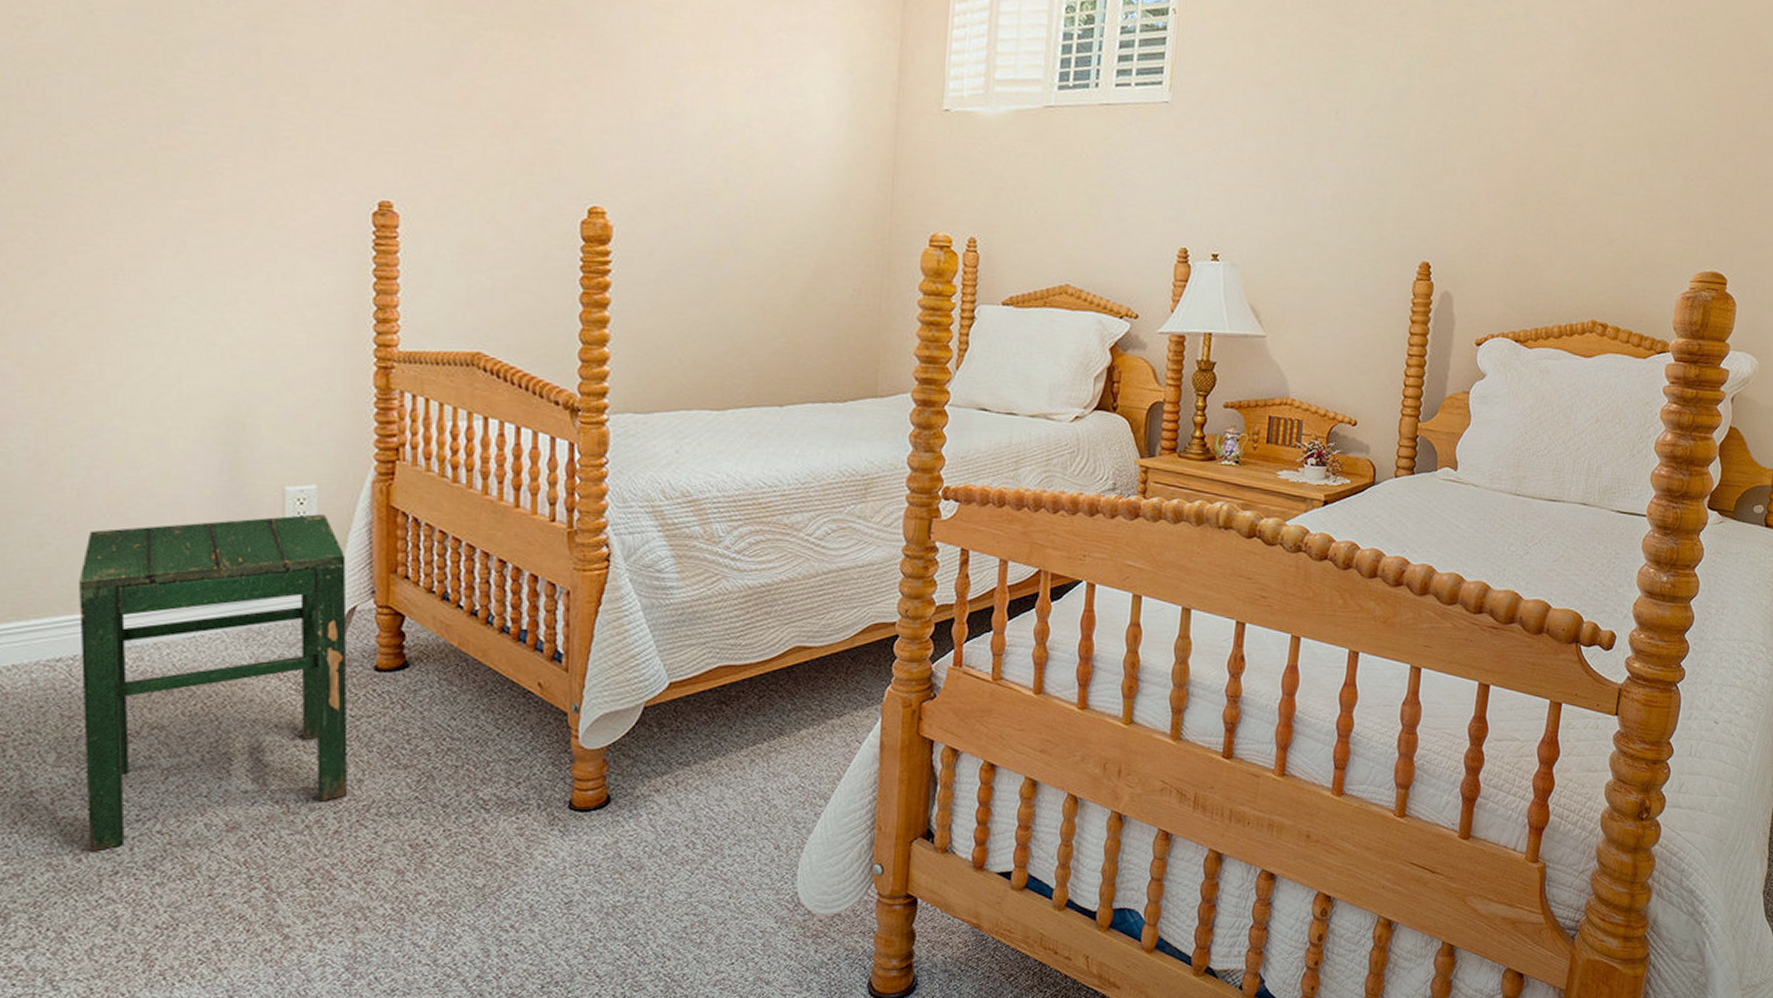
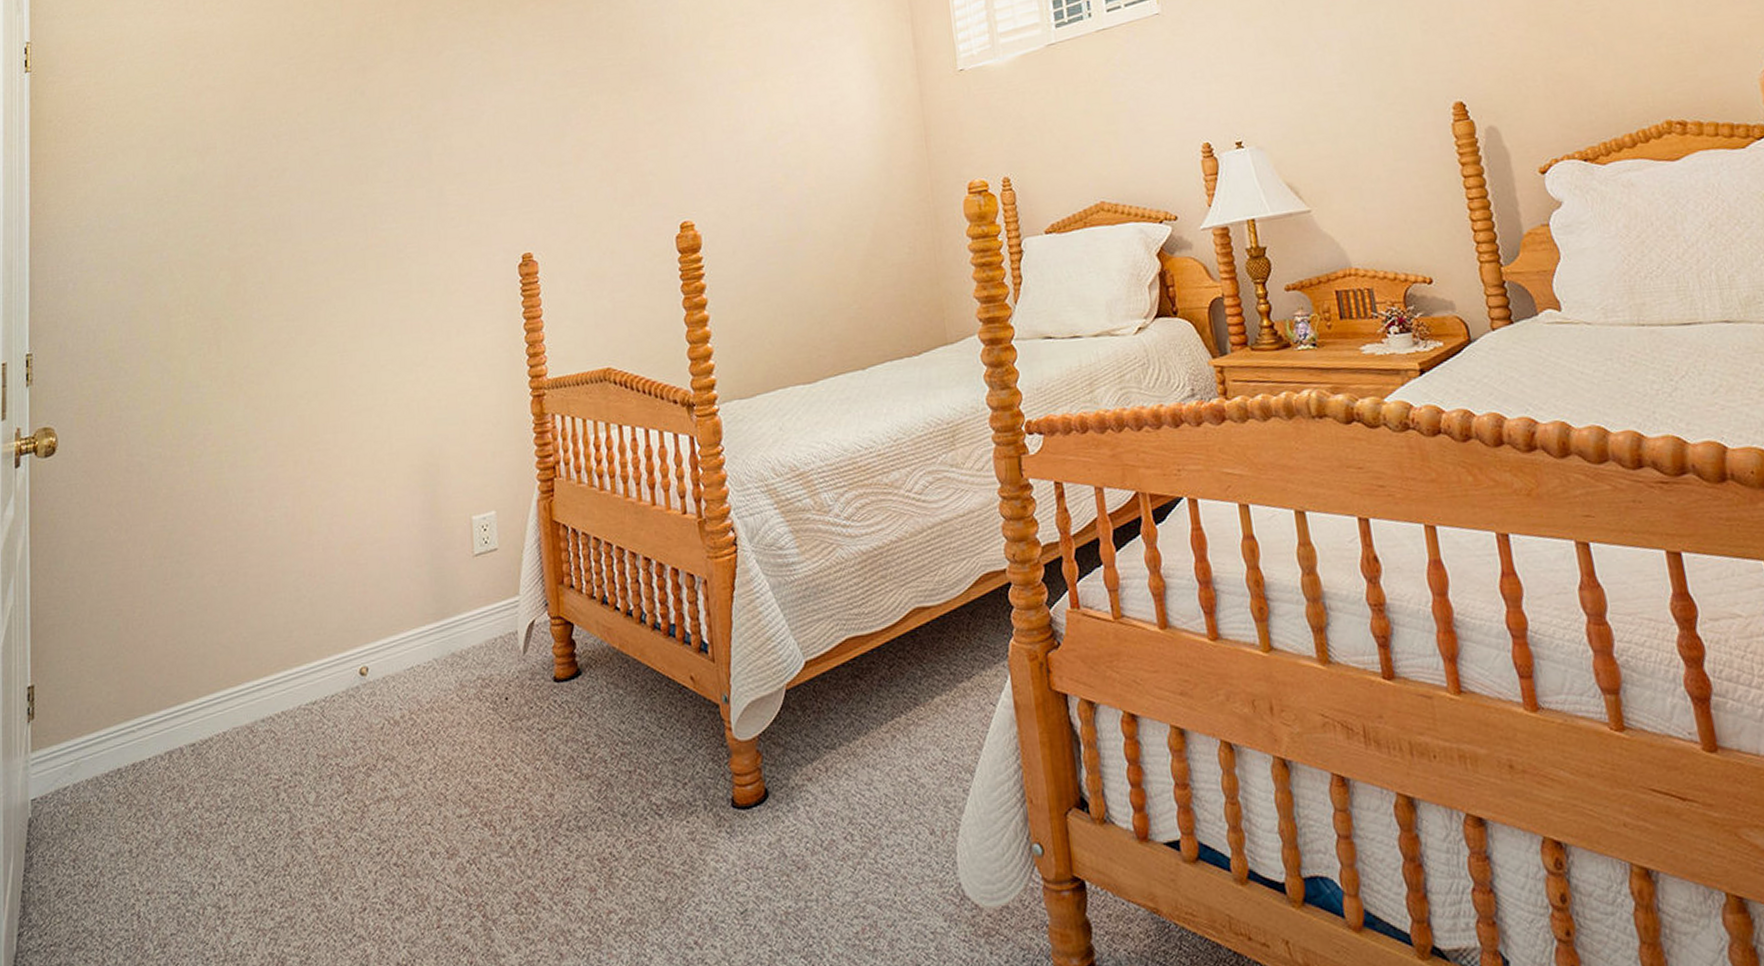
stool: present [79,513,348,852] -> none [326,536,543,889]

